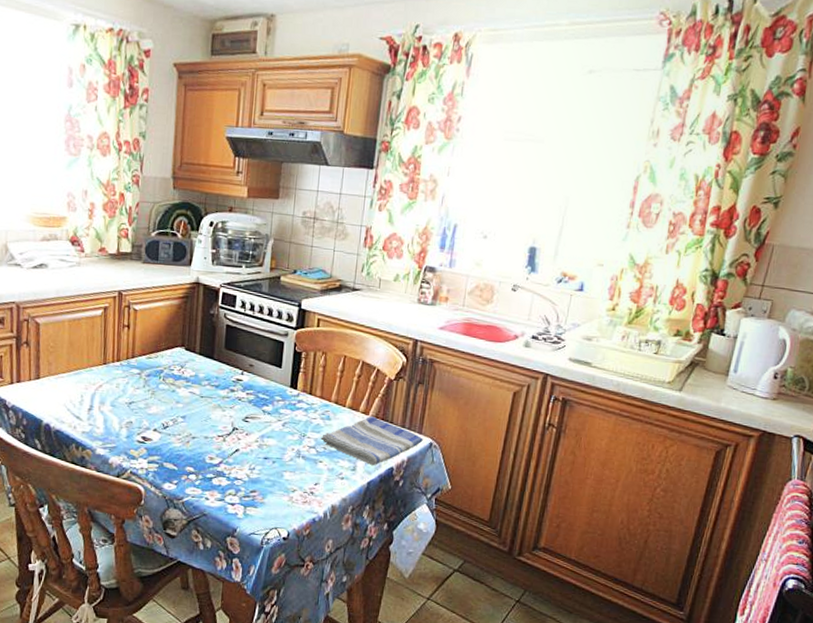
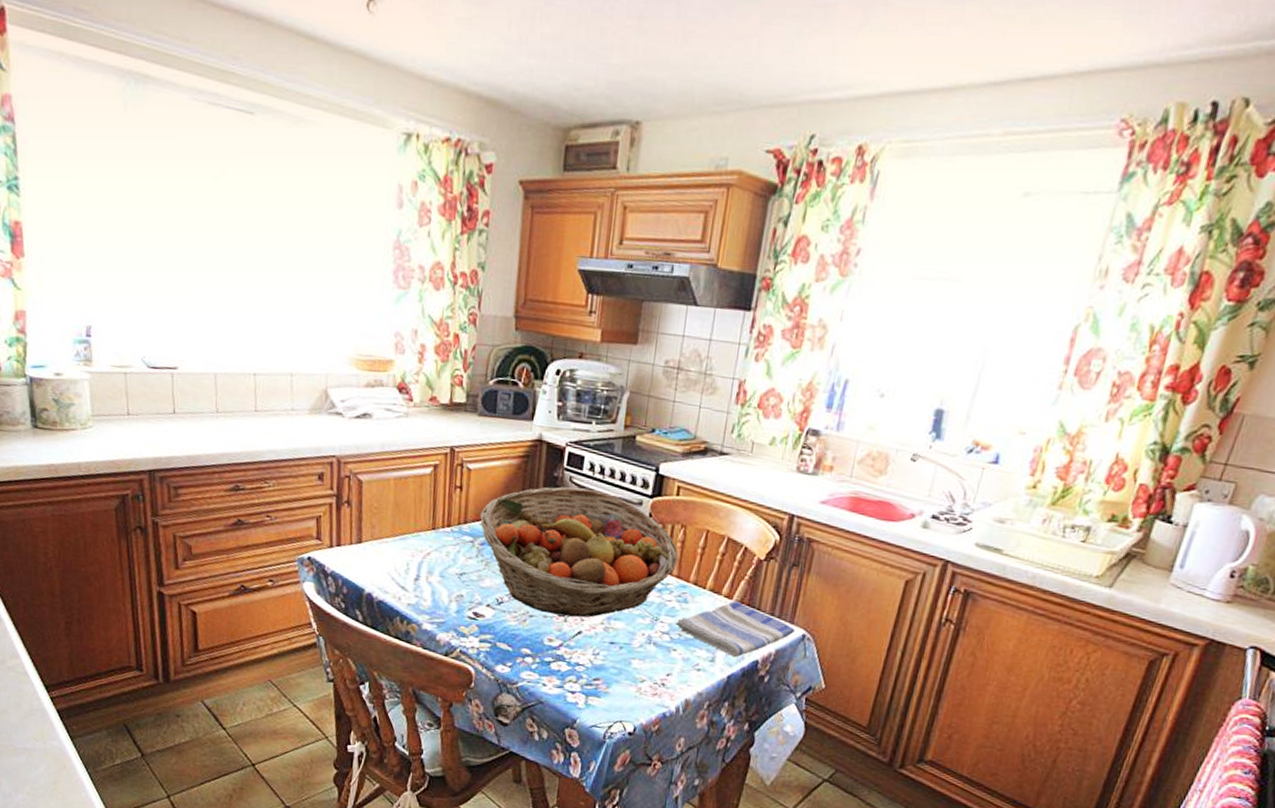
fruit basket: none [146,322,321,437] -> present [480,486,679,618]

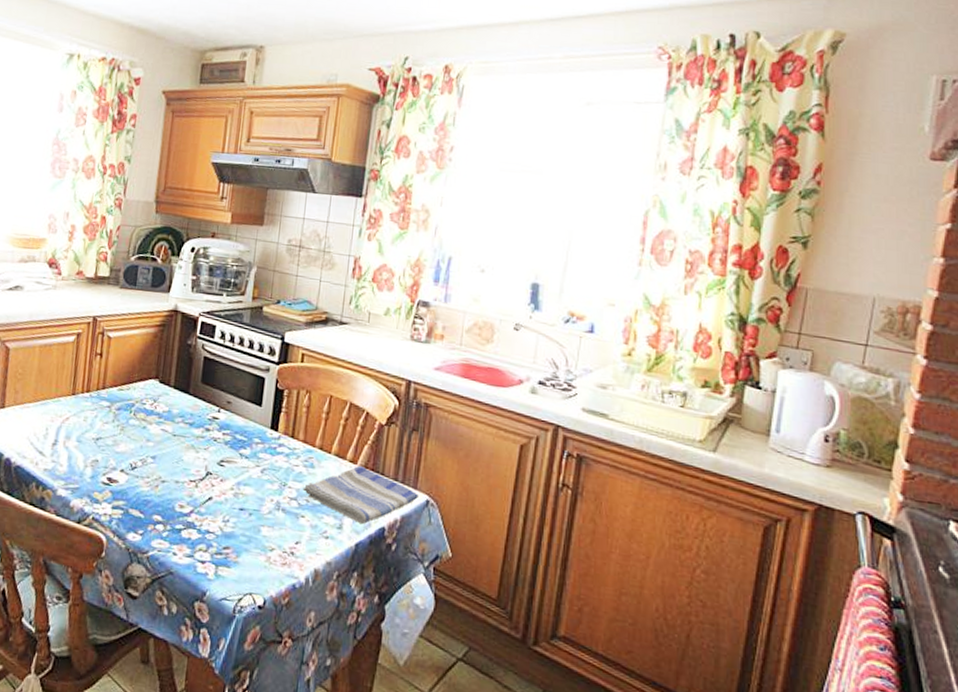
fruit basket: present [480,486,679,618] -> none [118,354,305,483]

